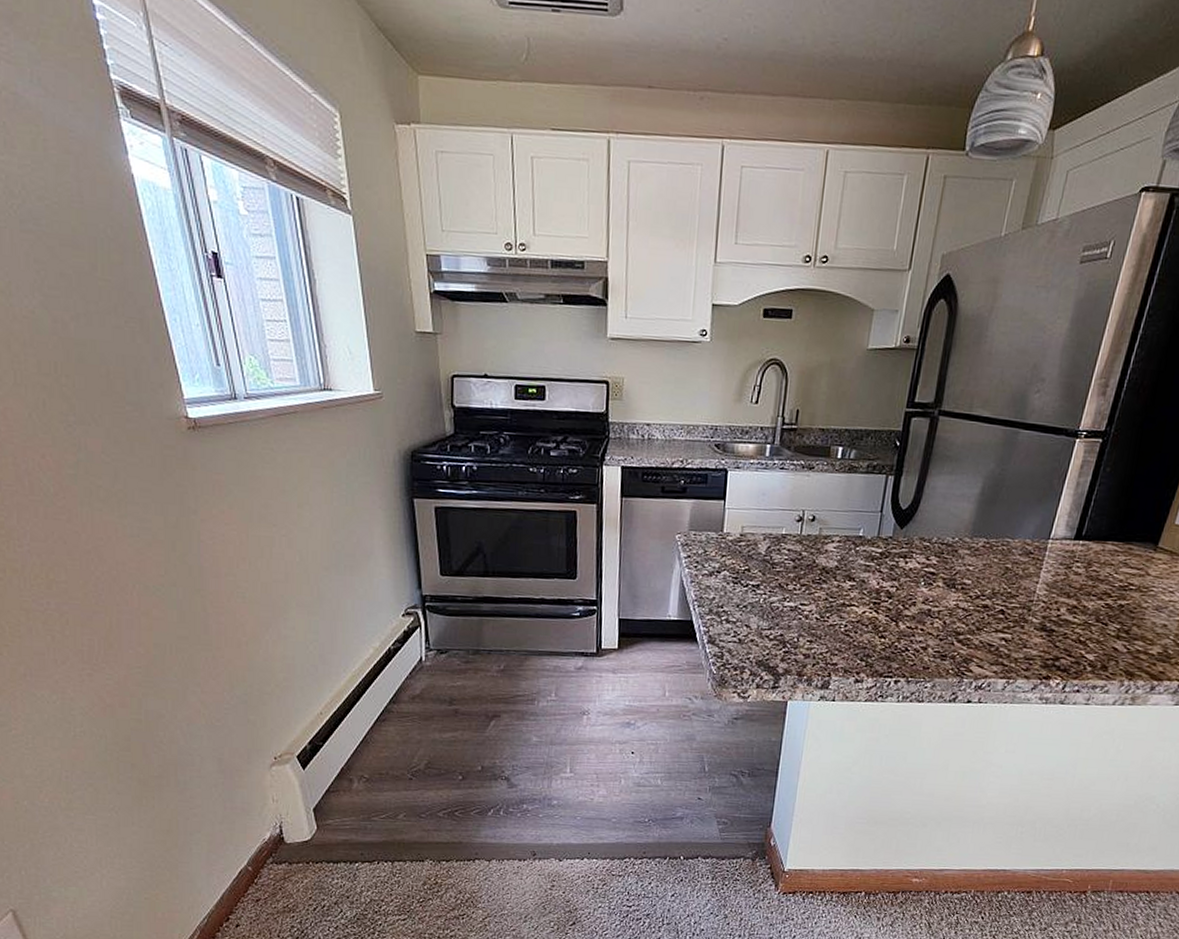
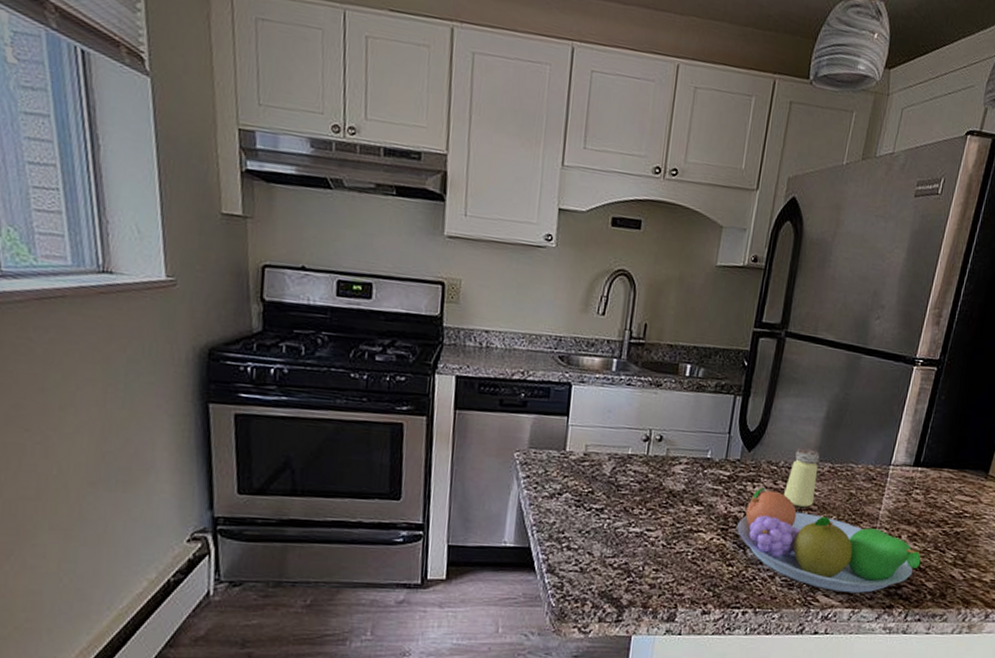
fruit bowl: none [889,563,1081,665] -> present [737,488,921,594]
saltshaker: none [937,524,975,582] -> present [784,448,820,508]

